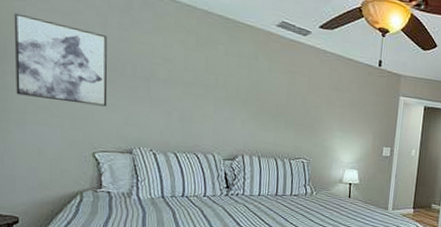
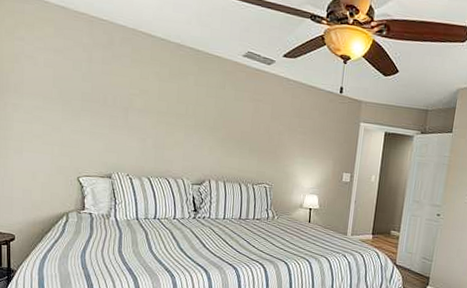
wall art: present [14,13,108,107] -> none [14,51,92,135]

